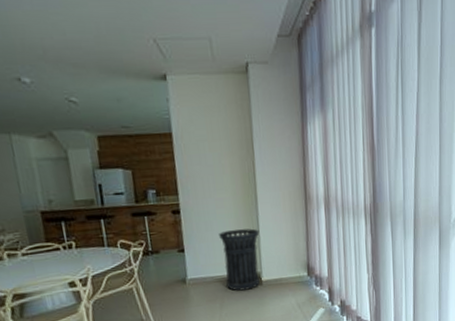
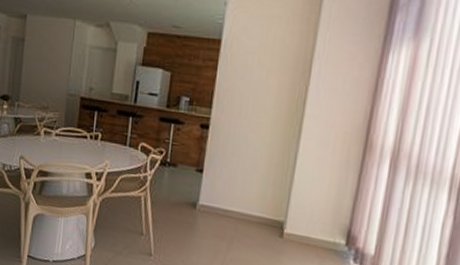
trash can: present [219,228,260,291] -> none [240,160,295,239]

